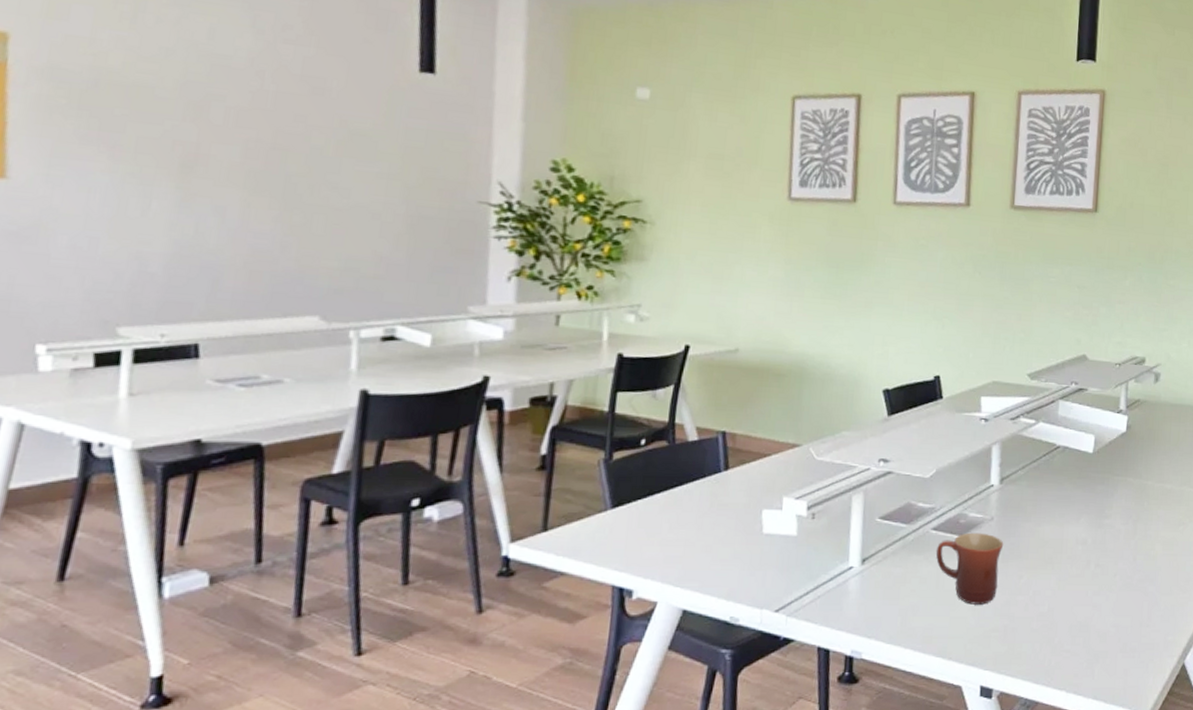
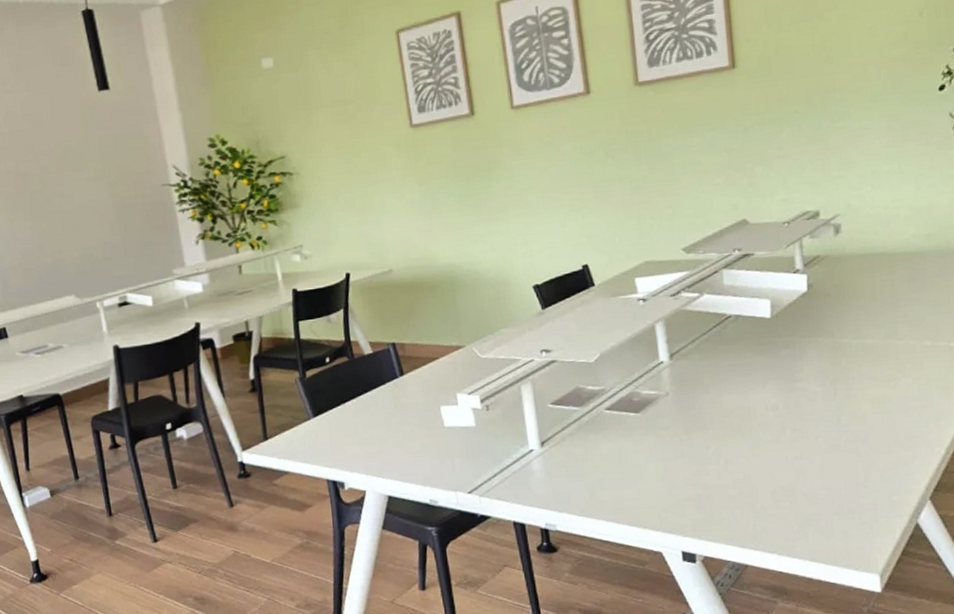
mug: present [935,532,1004,605] -> none [613,408,685,477]

